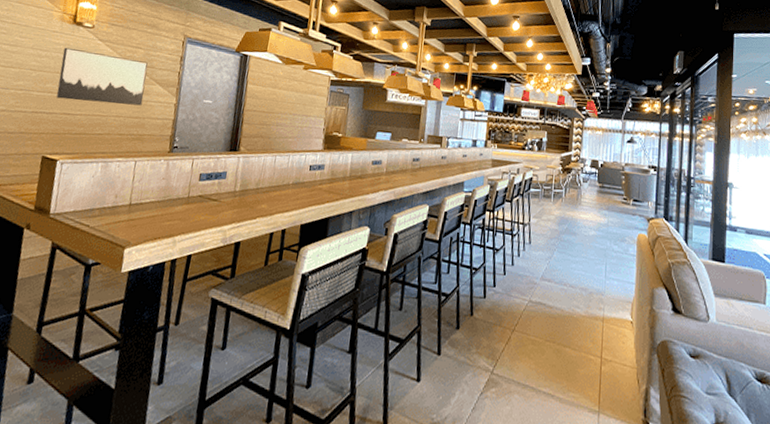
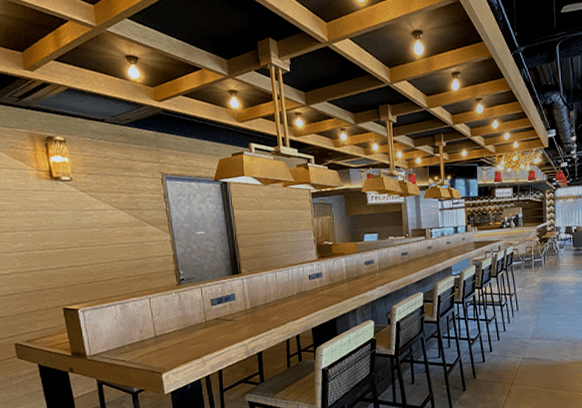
wall art: present [56,47,148,106] -> none [50,203,140,253]

